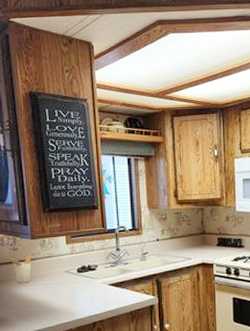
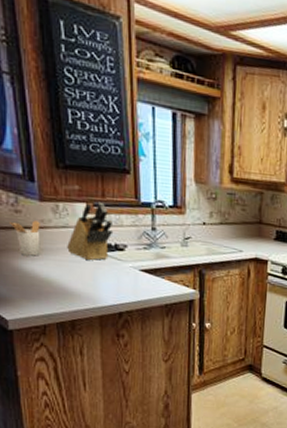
knife block: none [52,233,87,282] -> present [67,201,114,261]

